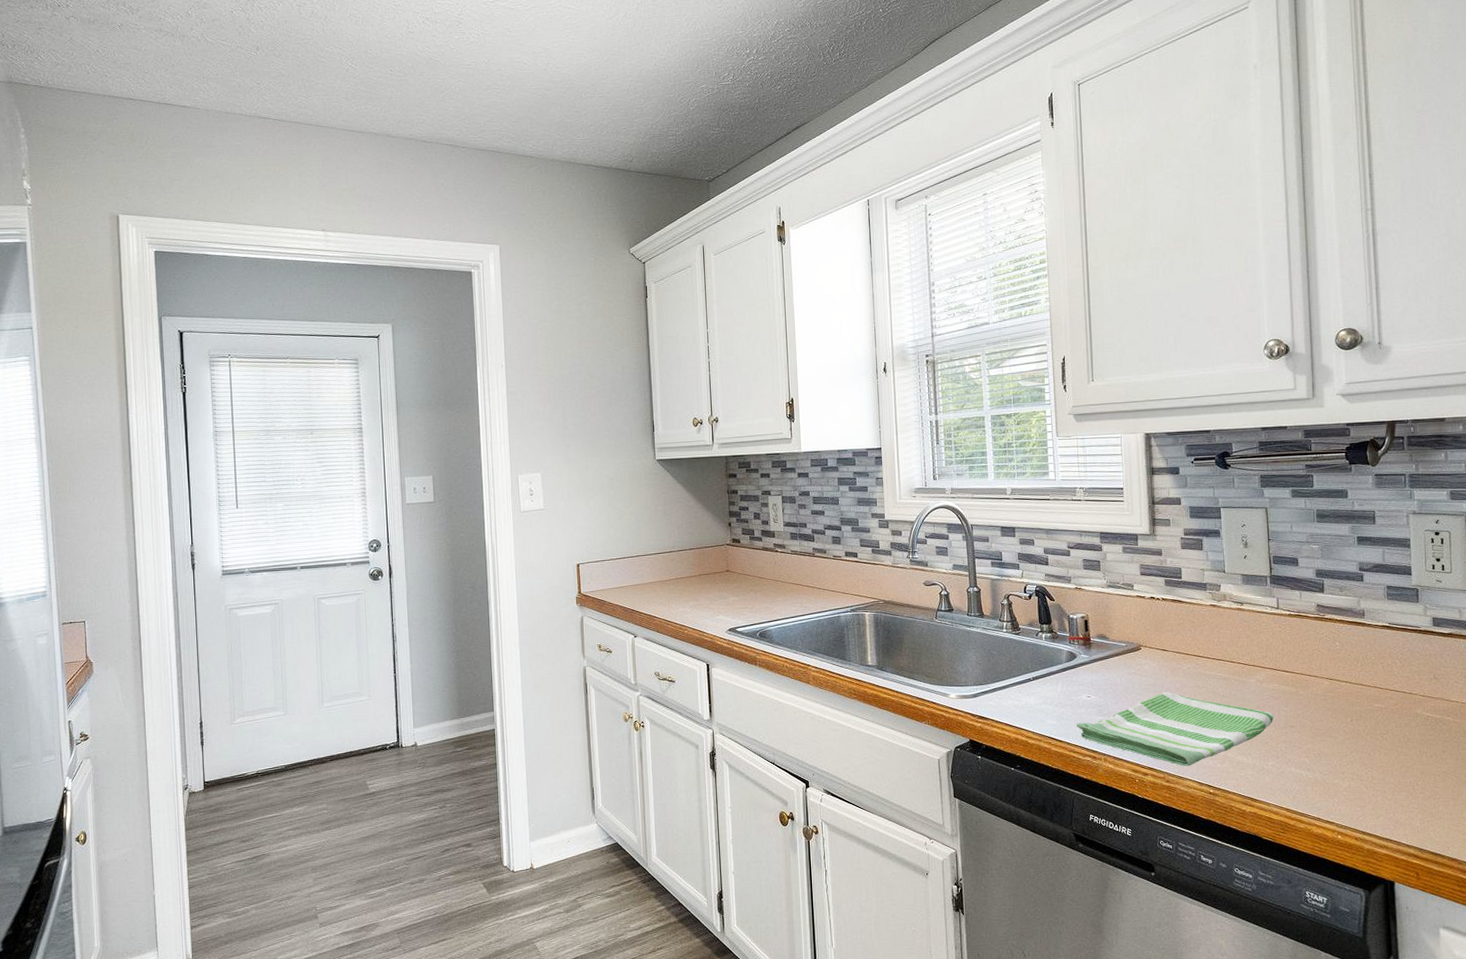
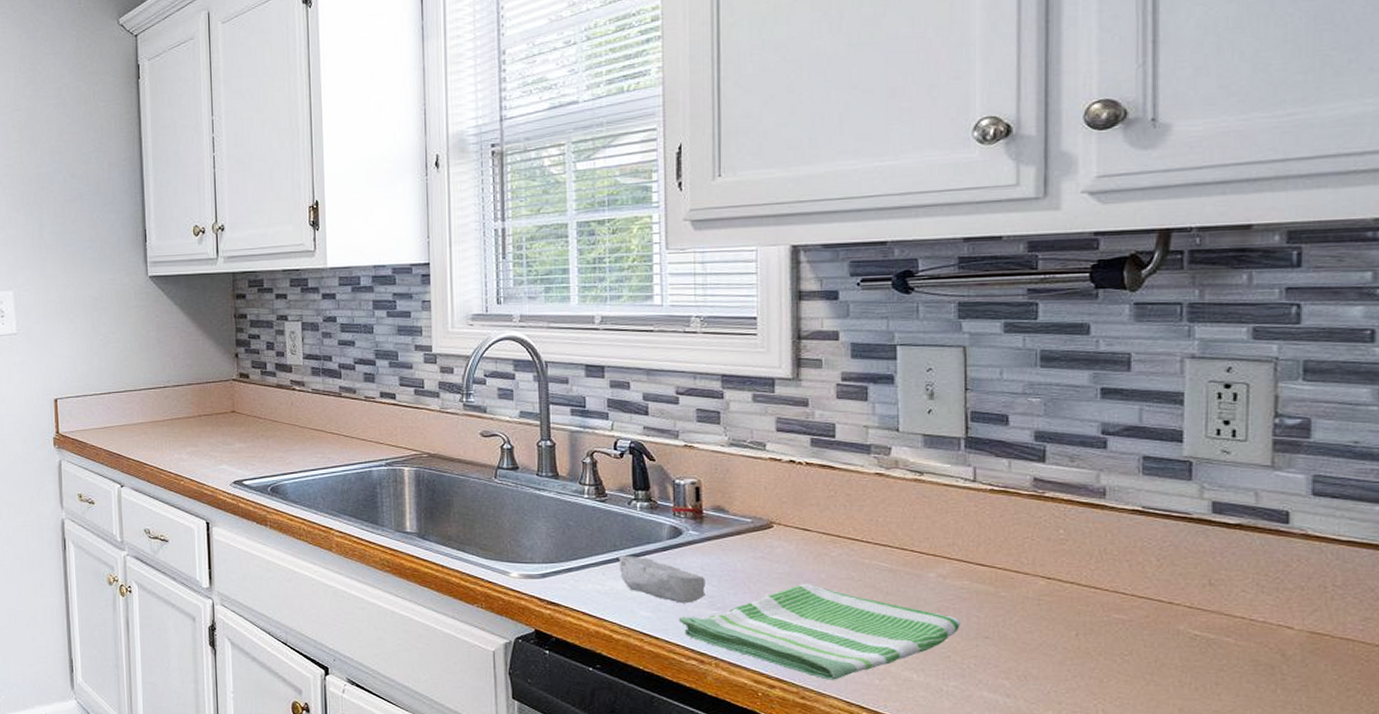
soap bar: none [1030,676,1095,712] -> present [618,556,706,603]

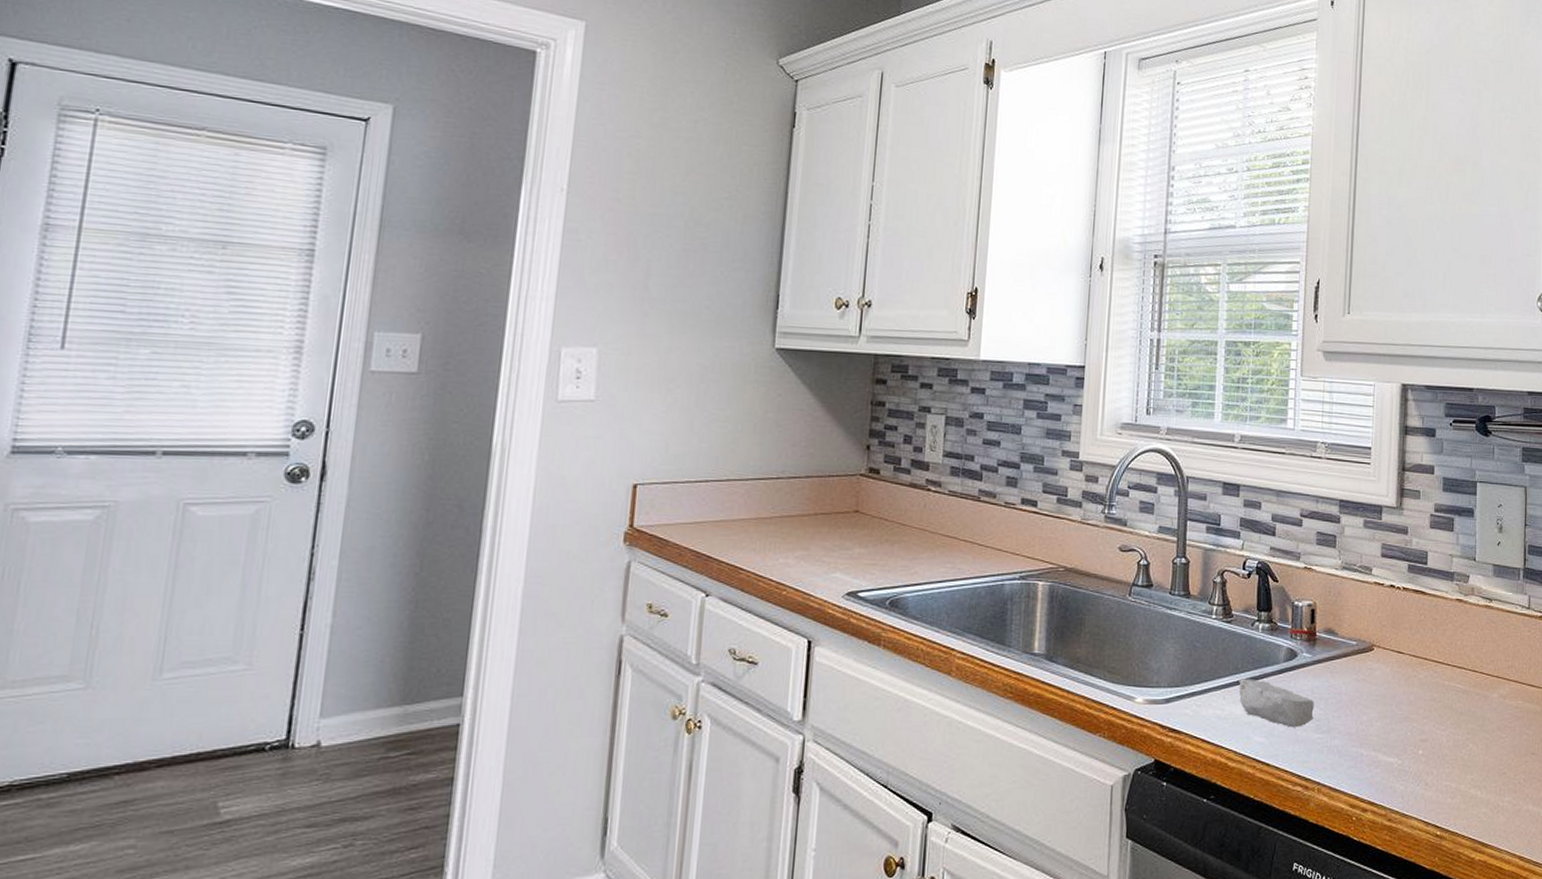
dish towel: present [678,584,962,680] -> none [1288,706,1516,801]

